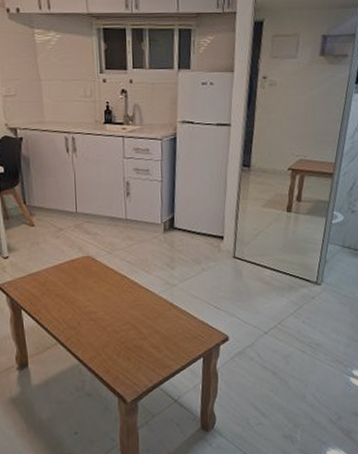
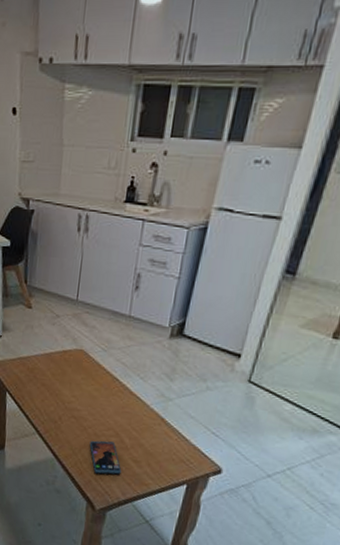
smartphone: none [111,335,145,368] -> present [89,440,122,475]

